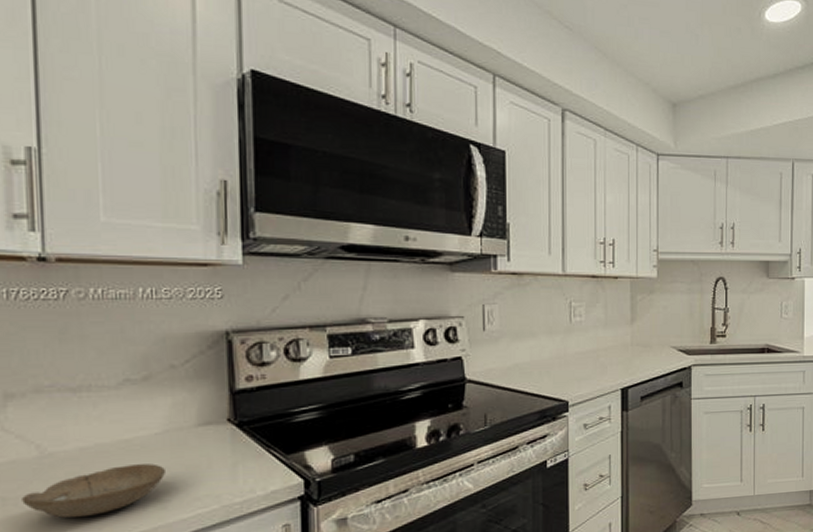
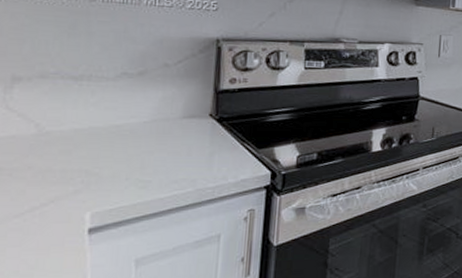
bowl: present [22,463,165,519] -> none [16,147,149,191]

